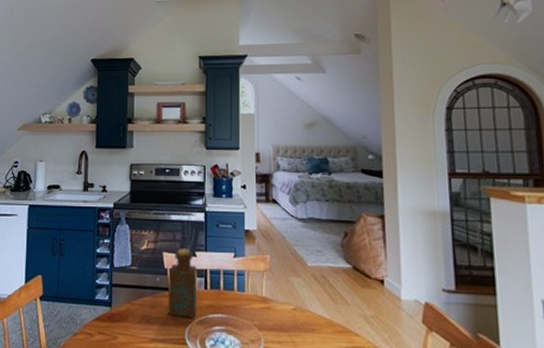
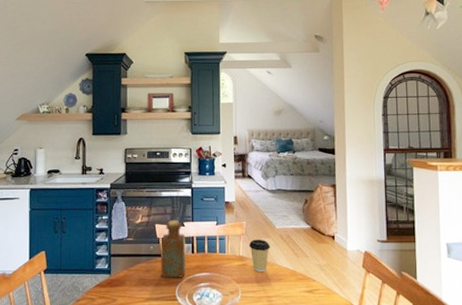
coffee cup: none [274,277,300,319] -> present [249,239,270,273]

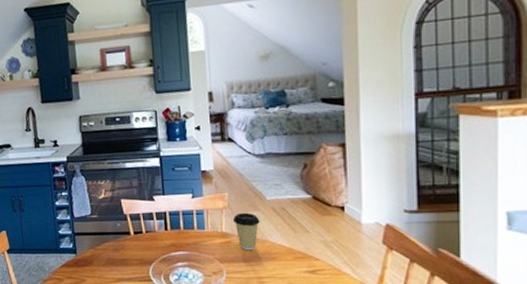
bottle: present [160,220,186,278] -> none [128,194,159,258]

